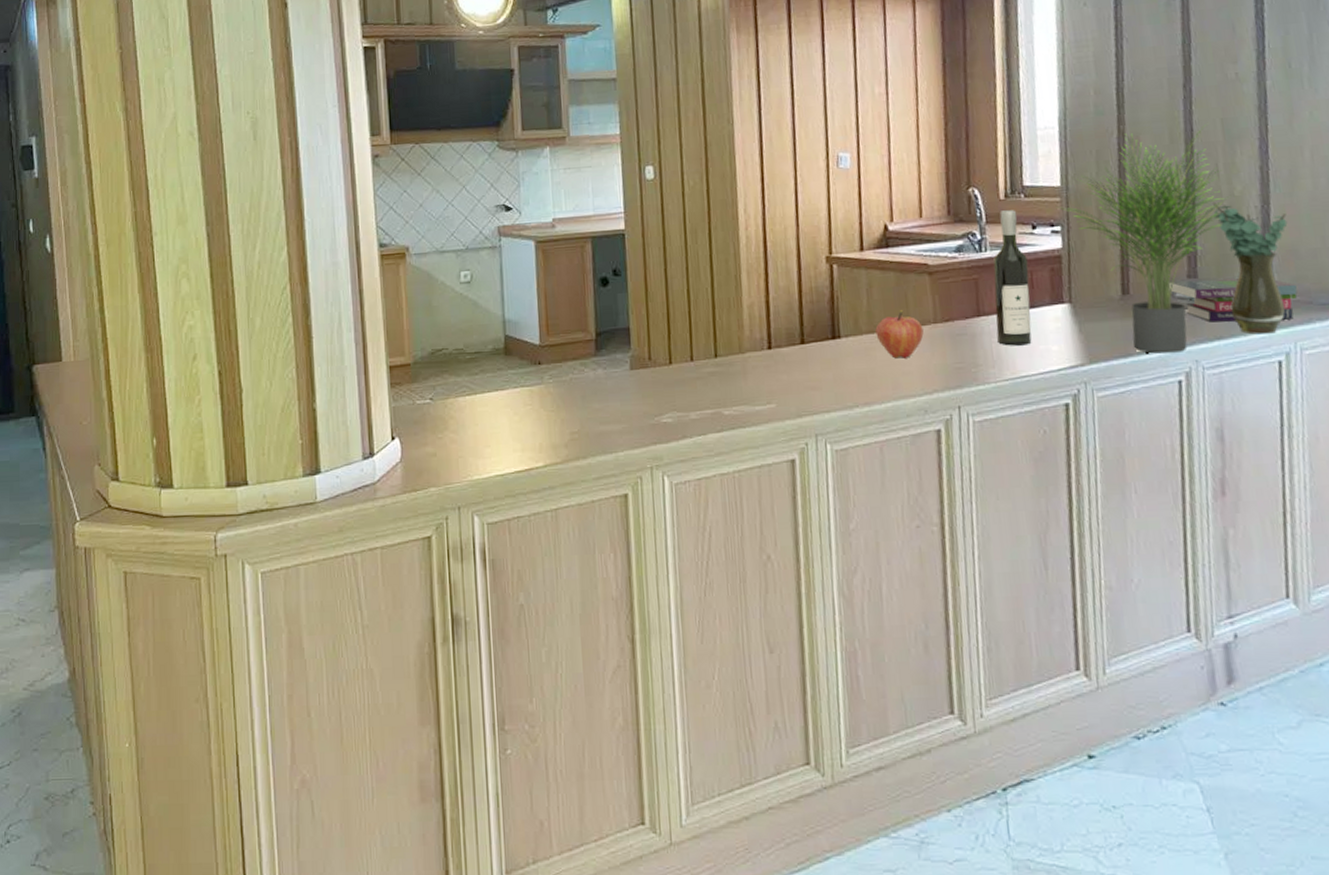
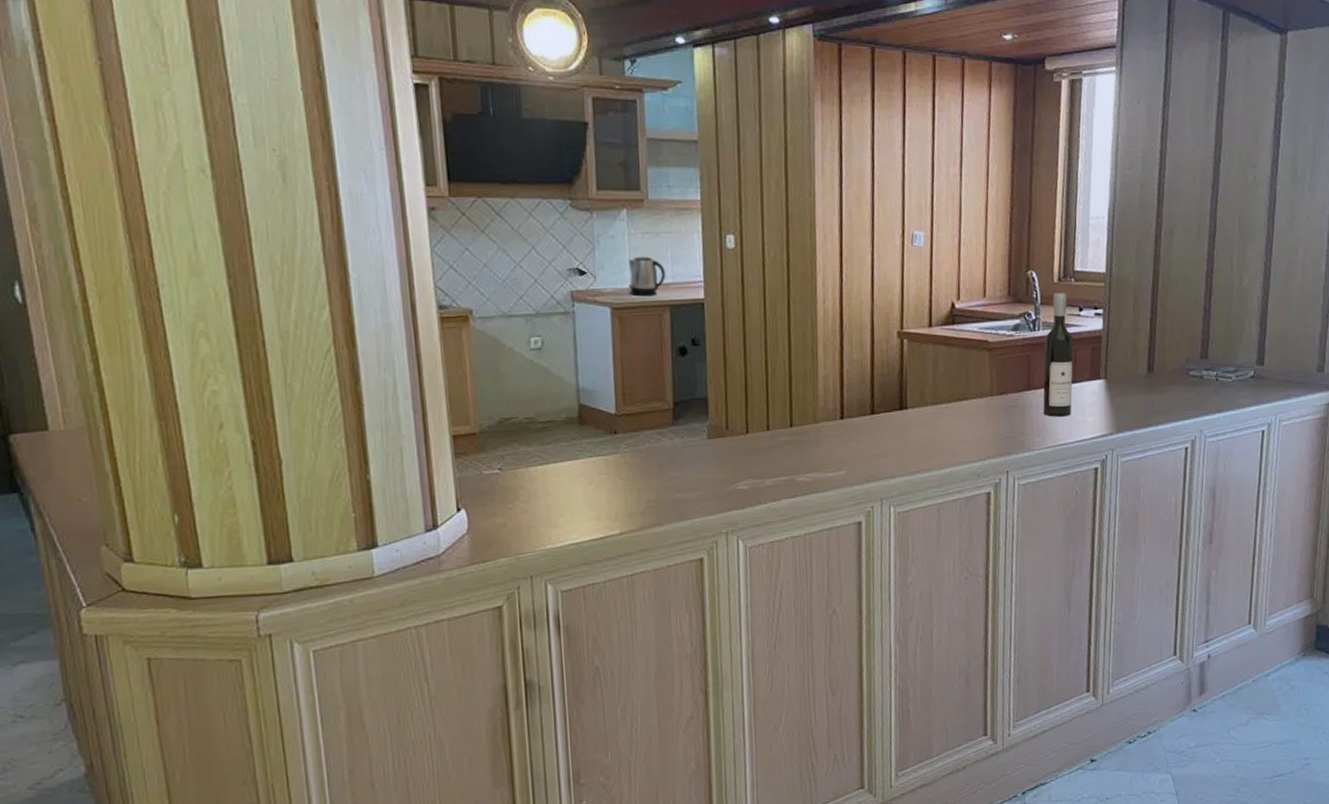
kettle: none [552,190,588,230] -> present [629,256,666,297]
fruit: present [875,310,924,359] -> none [939,383,981,428]
potted plant: present [1056,125,1232,355] -> none [1100,222,1241,425]
books: present [1168,279,1297,323] -> none [1184,359,1282,398]
vase: present [1213,201,1288,335] -> none [1225,292,1281,409]

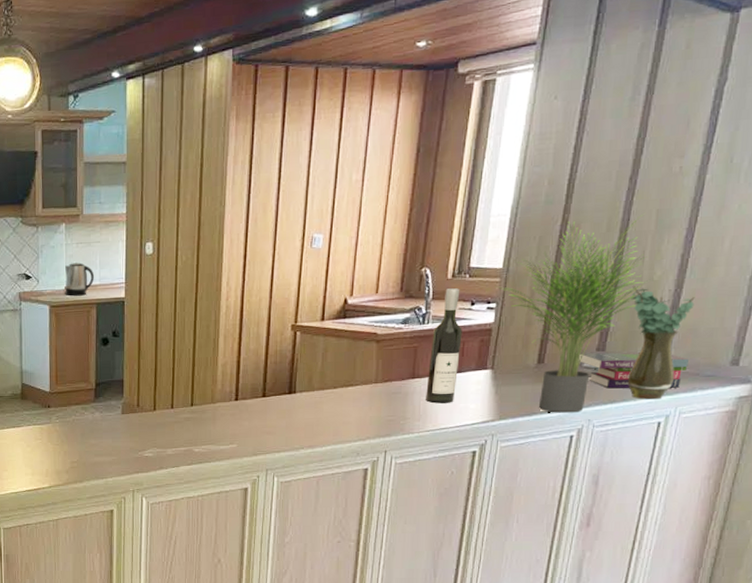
potted plant: none [1100,222,1241,425] -> present [495,215,651,414]
books: none [1184,359,1282,398] -> present [578,352,689,389]
vase: none [1225,292,1281,409] -> present [627,285,695,401]

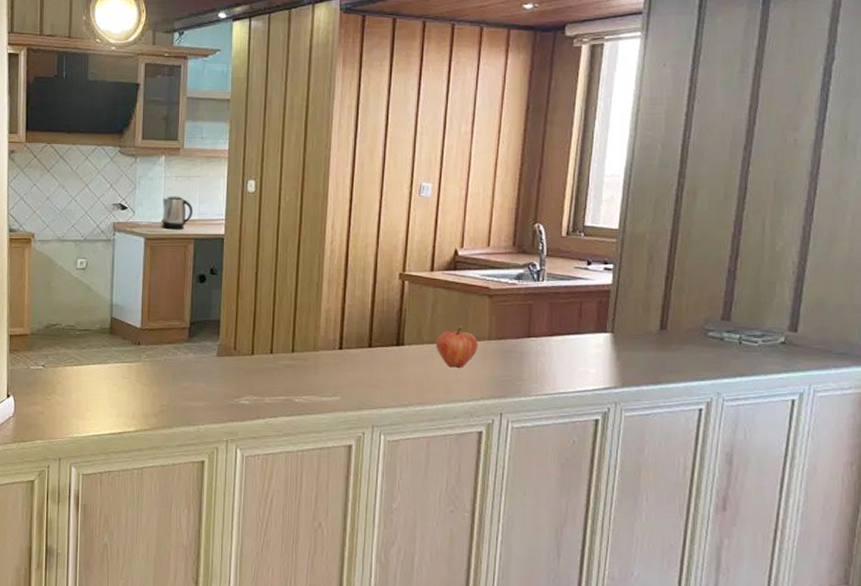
fruit: none [325,371,365,411] -> present [435,326,478,368]
bottle: present [426,288,462,404] -> none [543,246,579,366]
potted plant: present [495,215,651,414] -> none [611,184,773,385]
books: present [578,352,689,389] -> none [703,322,819,364]
vase: present [627,285,695,401] -> none [754,254,820,377]

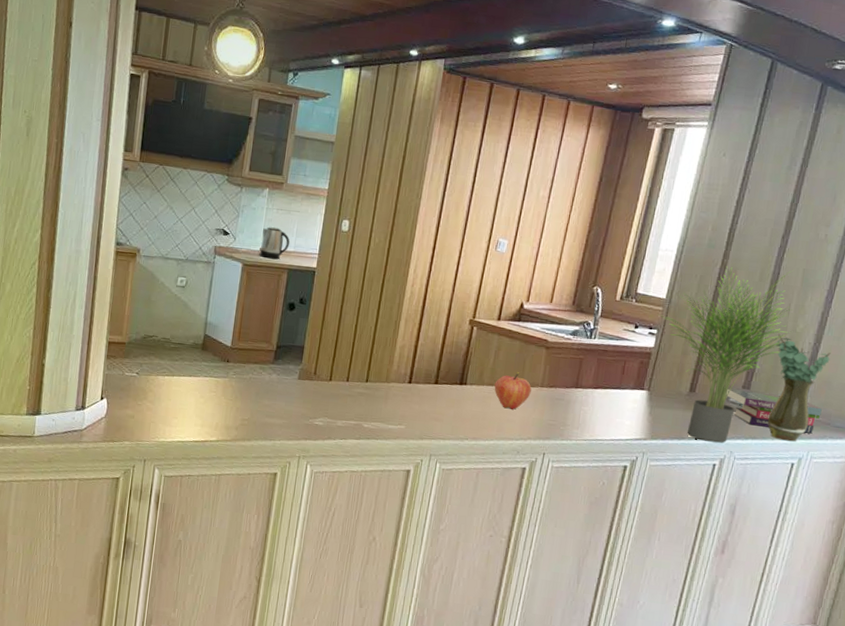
potted plant: none [611,184,773,385] -> present [657,266,794,444]
books: none [703,322,819,364] -> present [725,388,822,434]
vase: none [754,254,820,377] -> present [767,333,831,443]

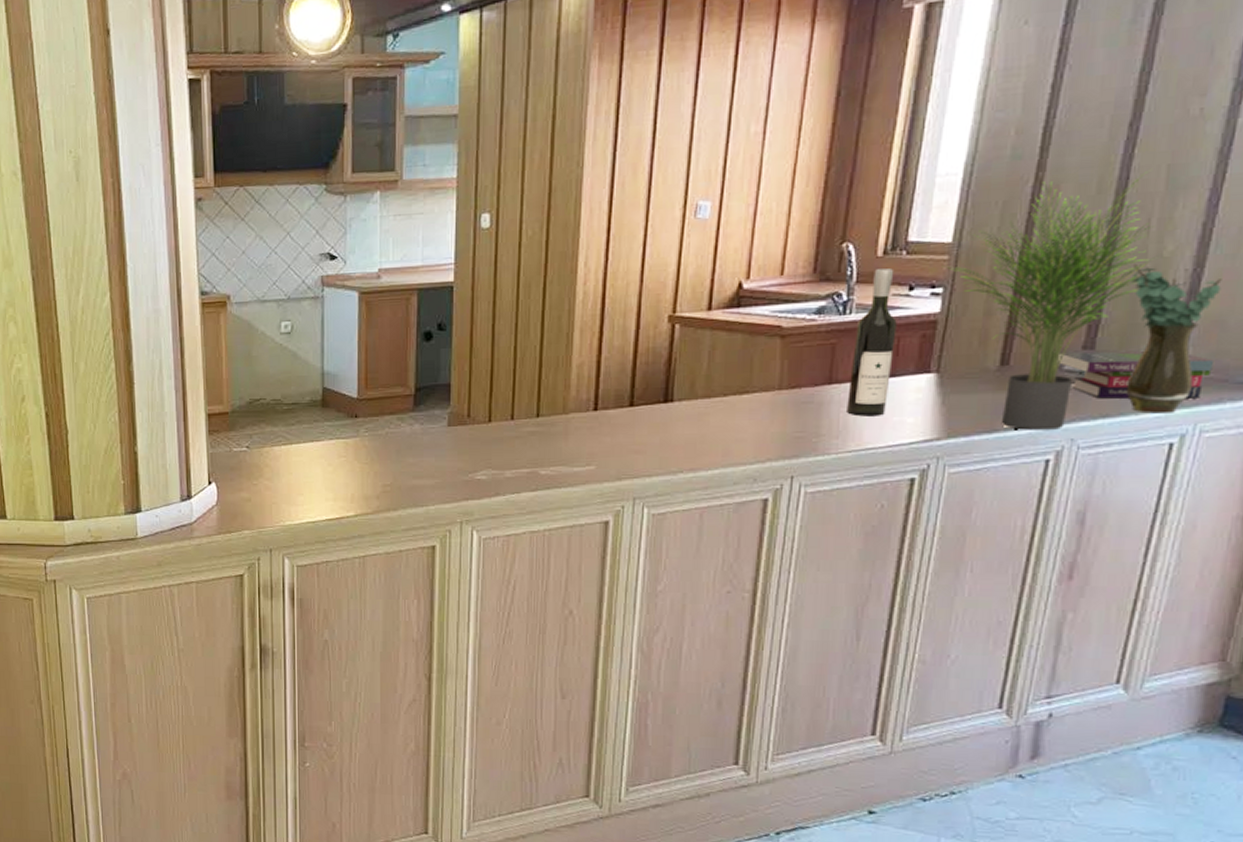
kettle: present [259,227,290,260] -> none [378,239,416,281]
fruit: present [494,372,532,410] -> none [712,375,765,425]
bottle: none [586,309,627,417] -> present [847,268,897,417]

